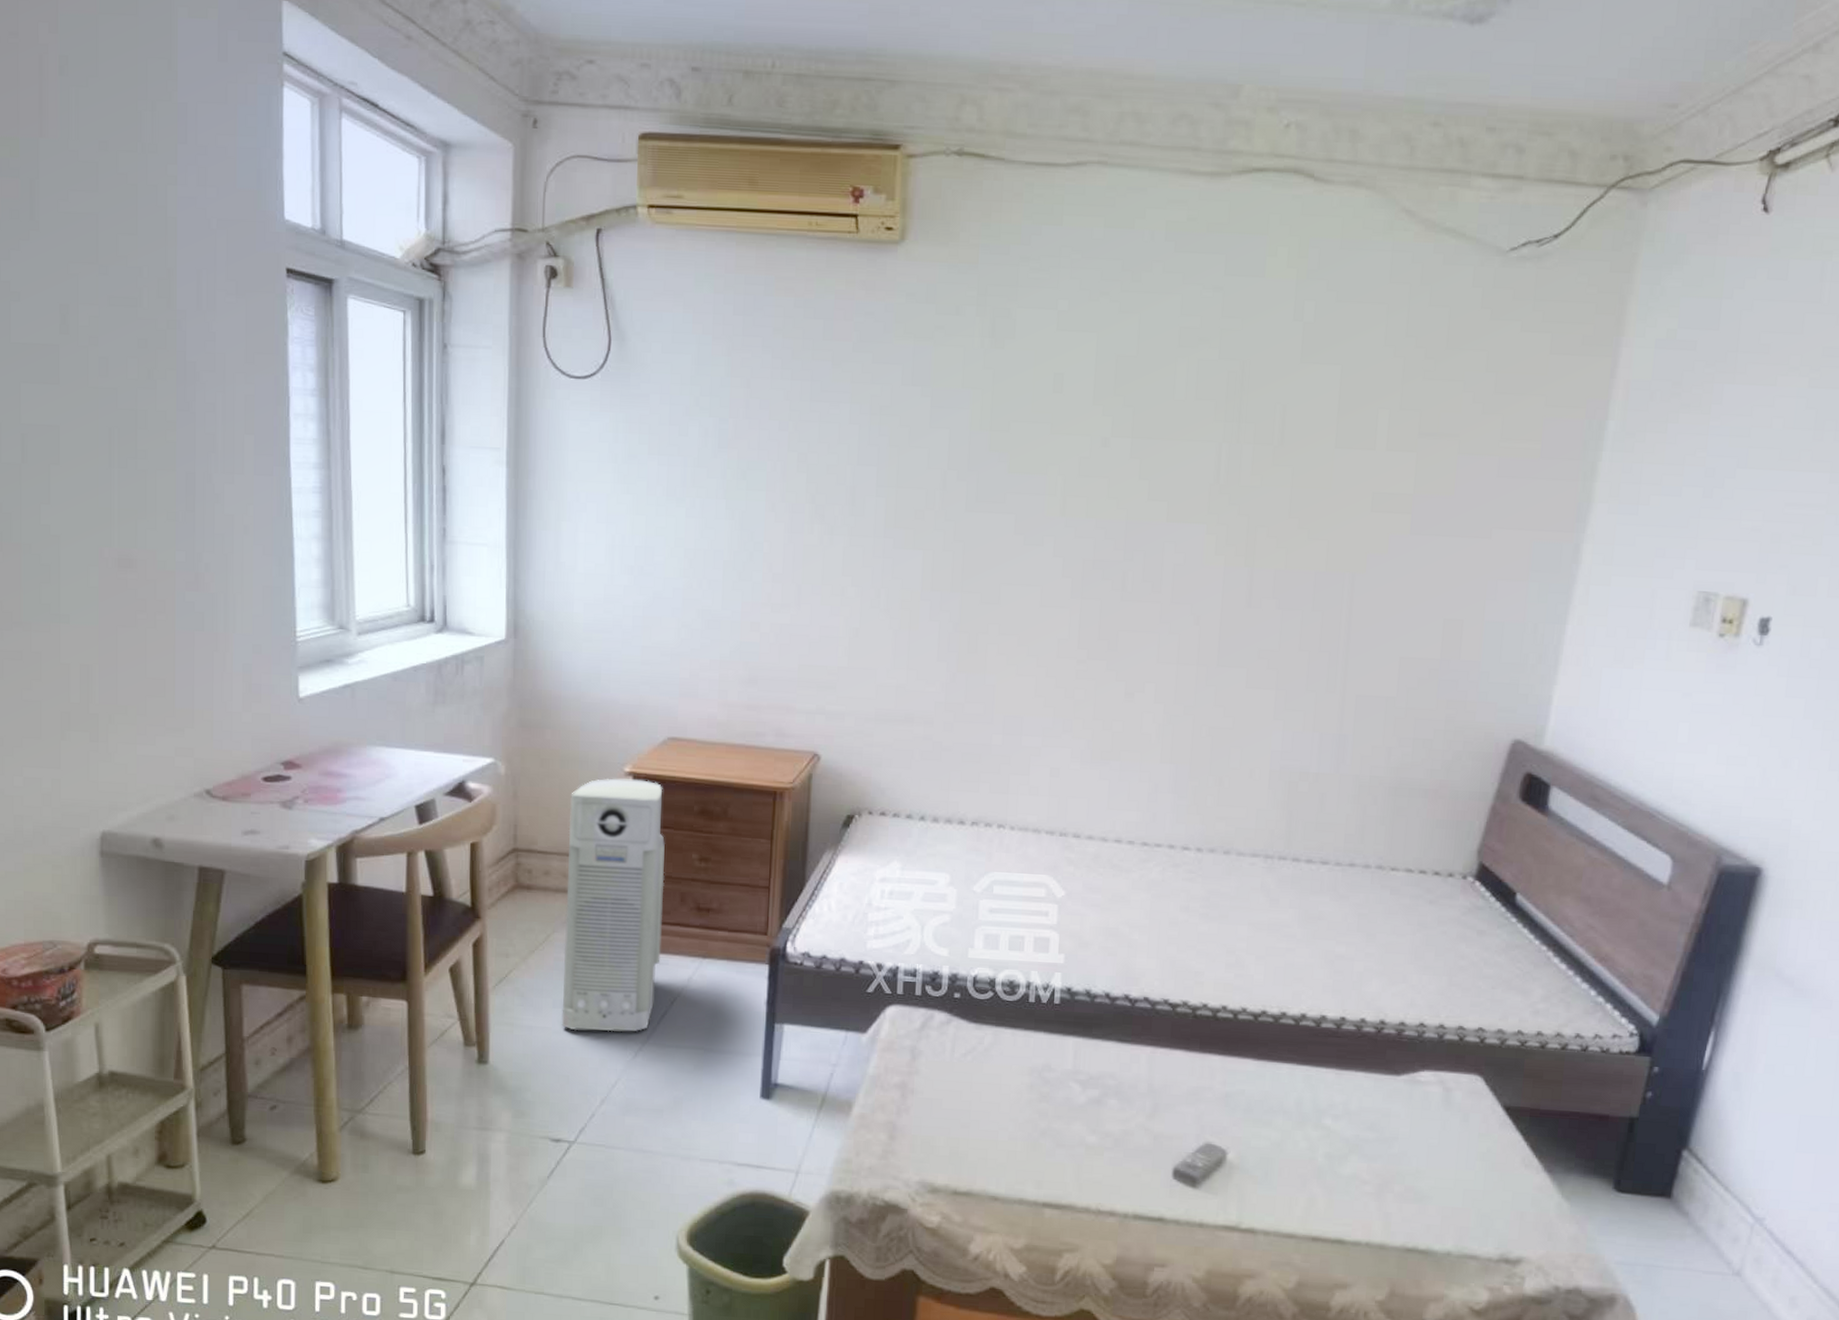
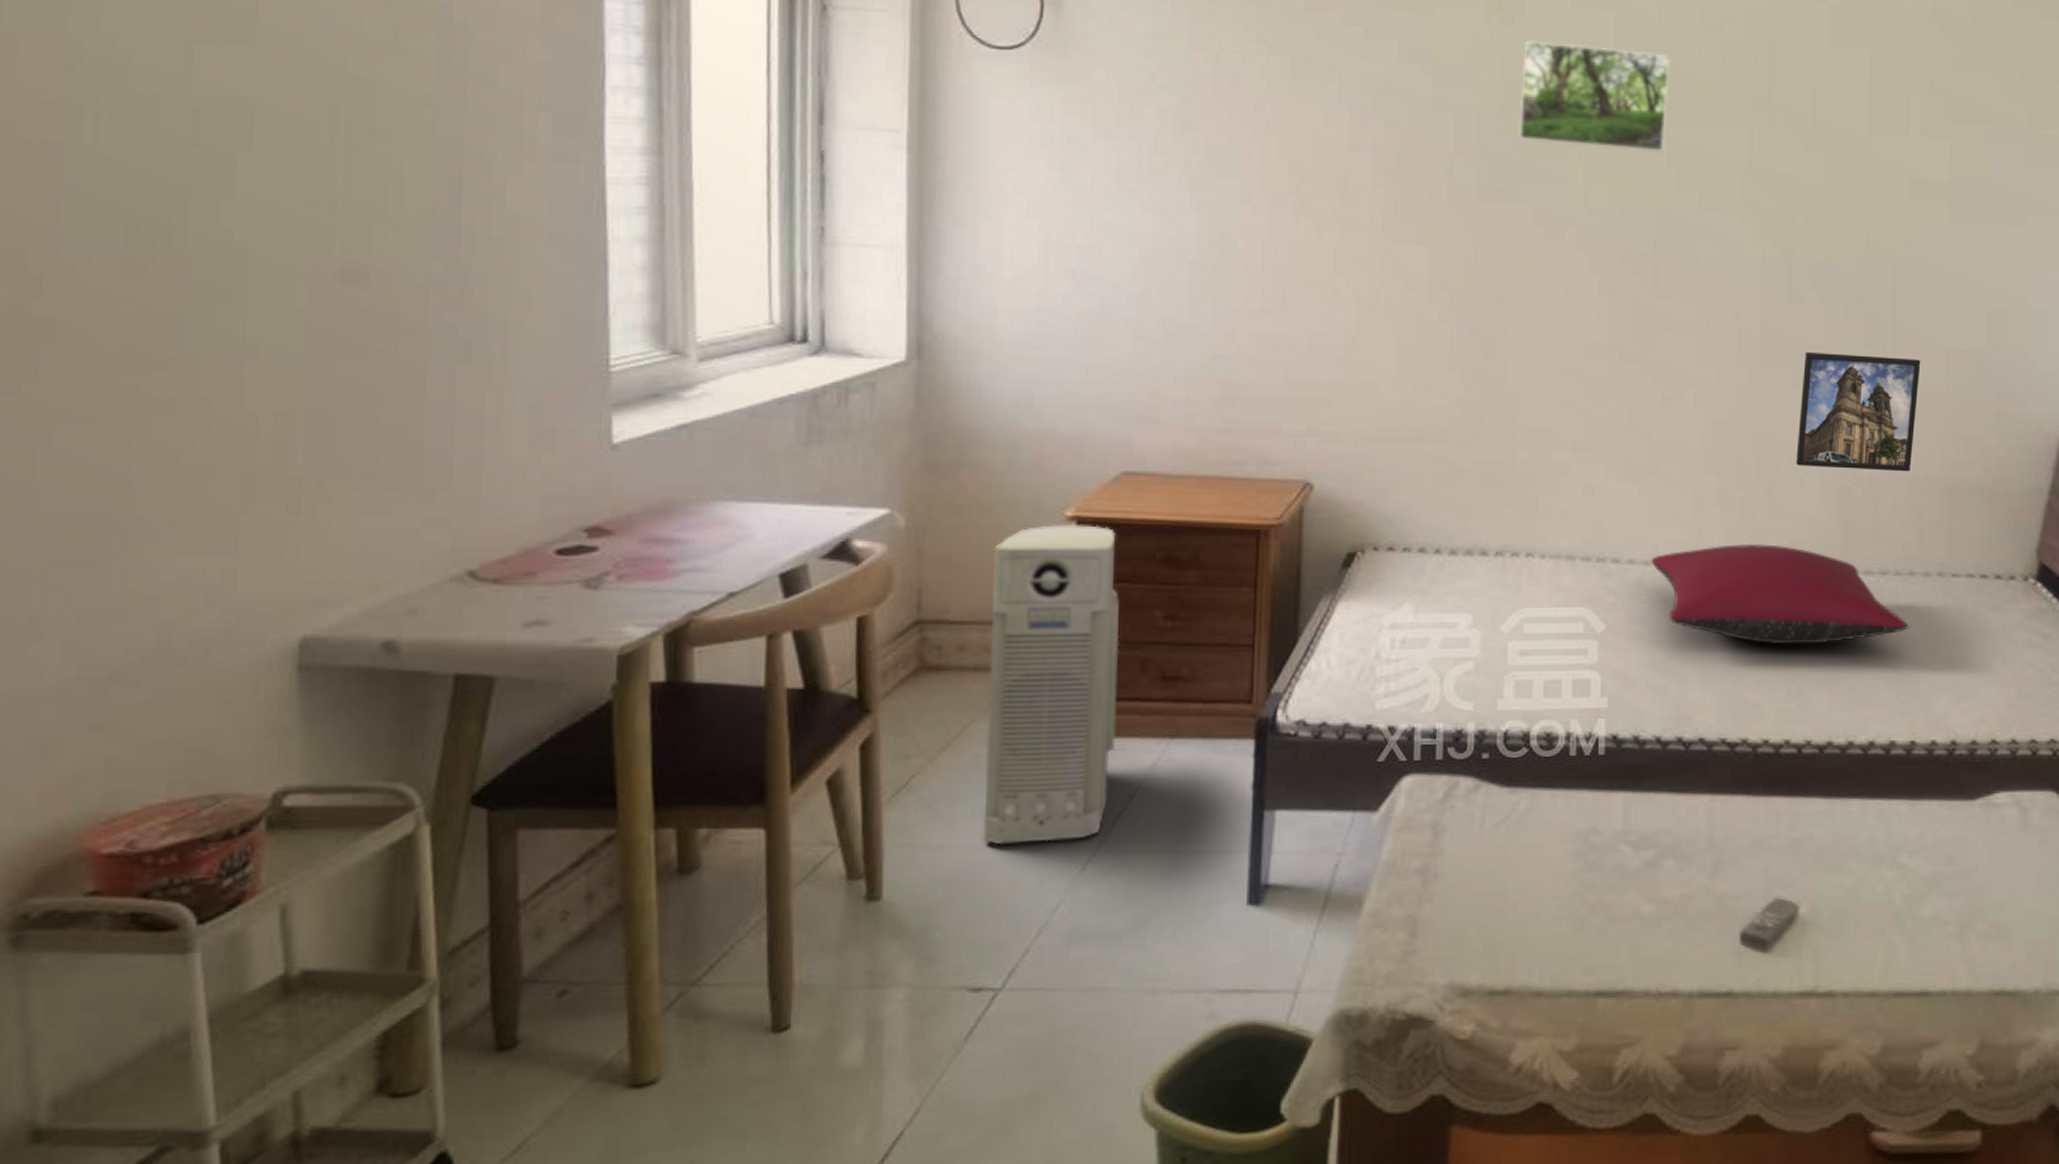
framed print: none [1005,363,1148,467] -> present [1518,40,1671,153]
pillow: none [1107,827,1346,923] -> present [1650,543,1909,645]
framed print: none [1246,654,1373,771] -> present [1796,351,1921,472]

